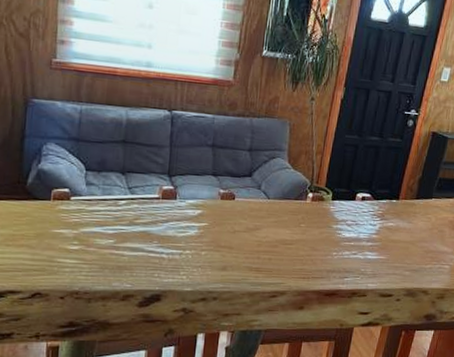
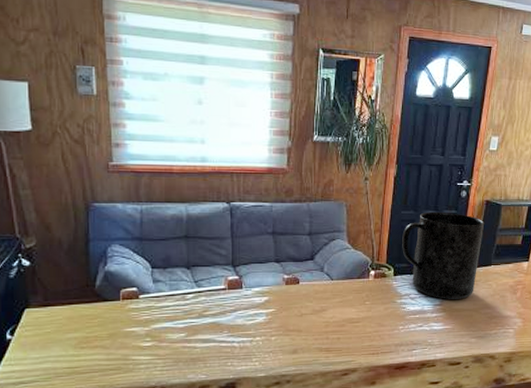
mug: none [343,138,429,230] -> present [402,211,485,299]

